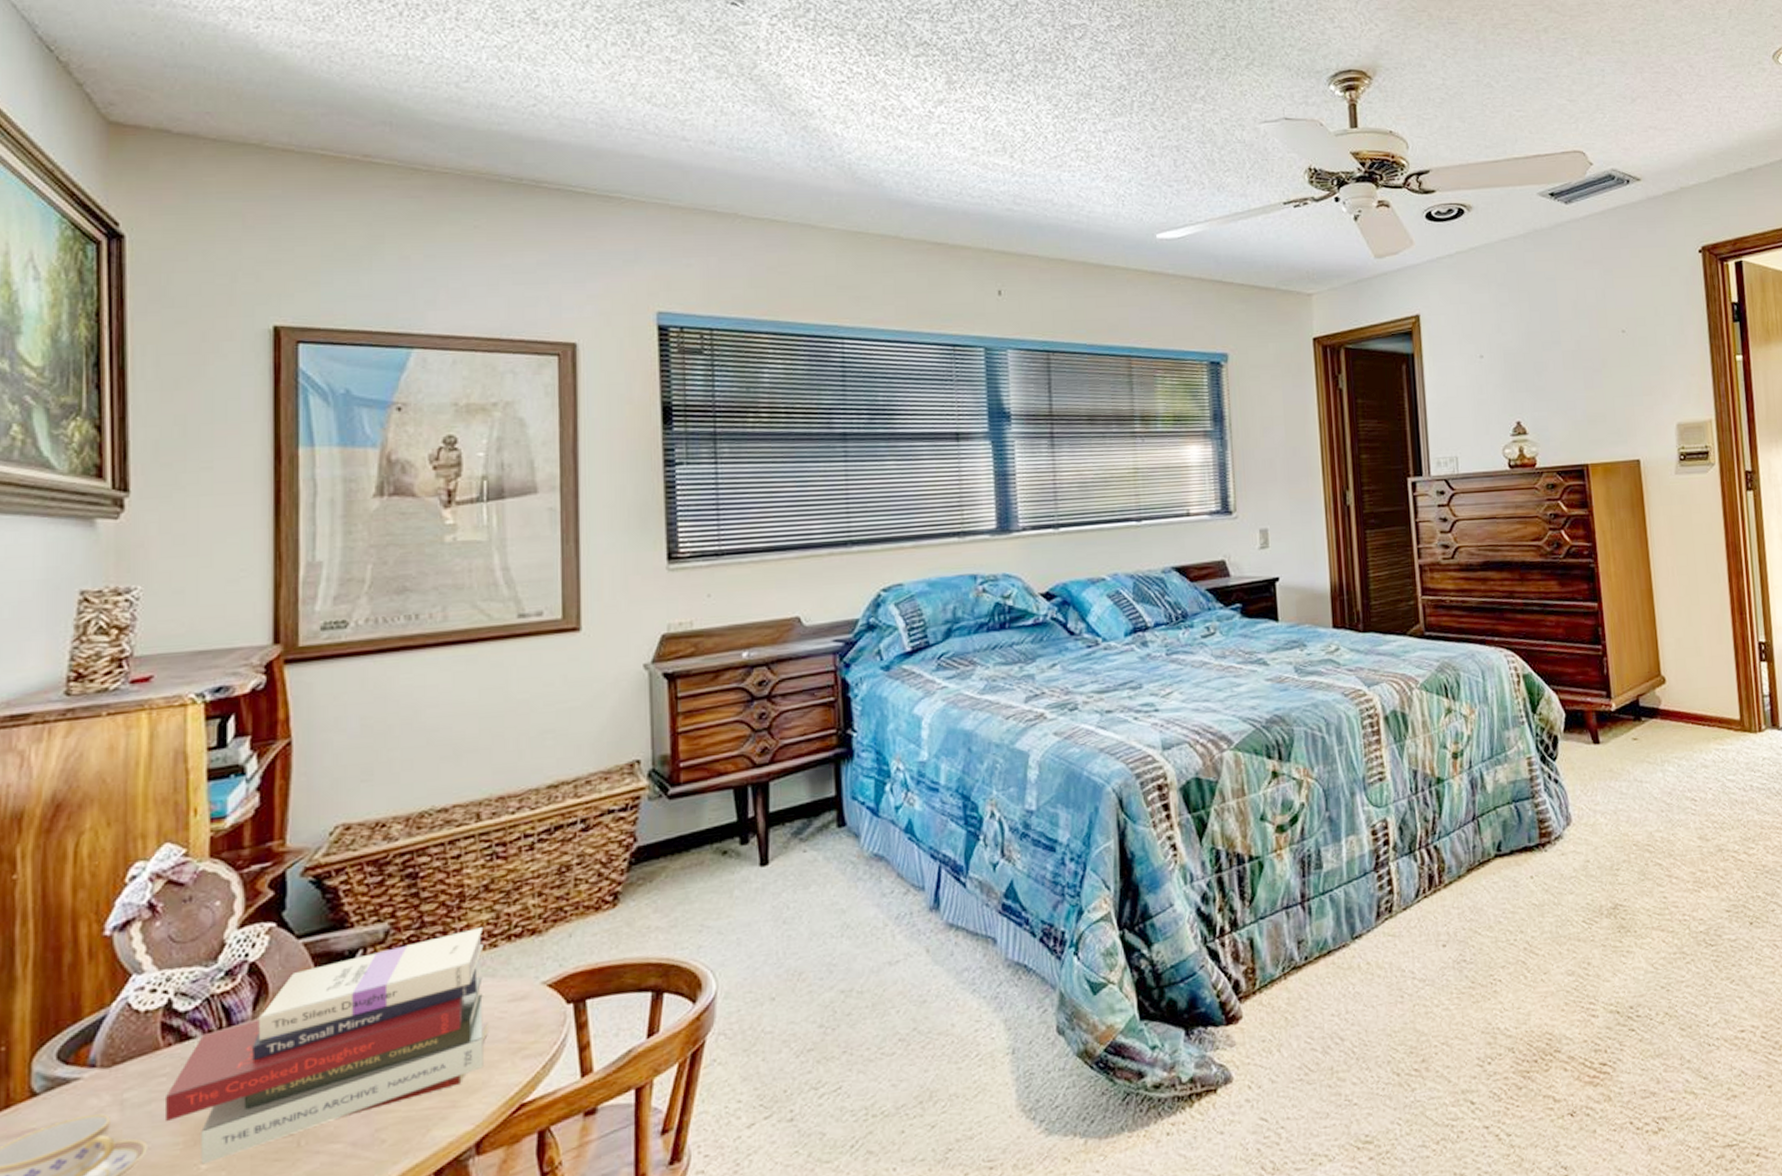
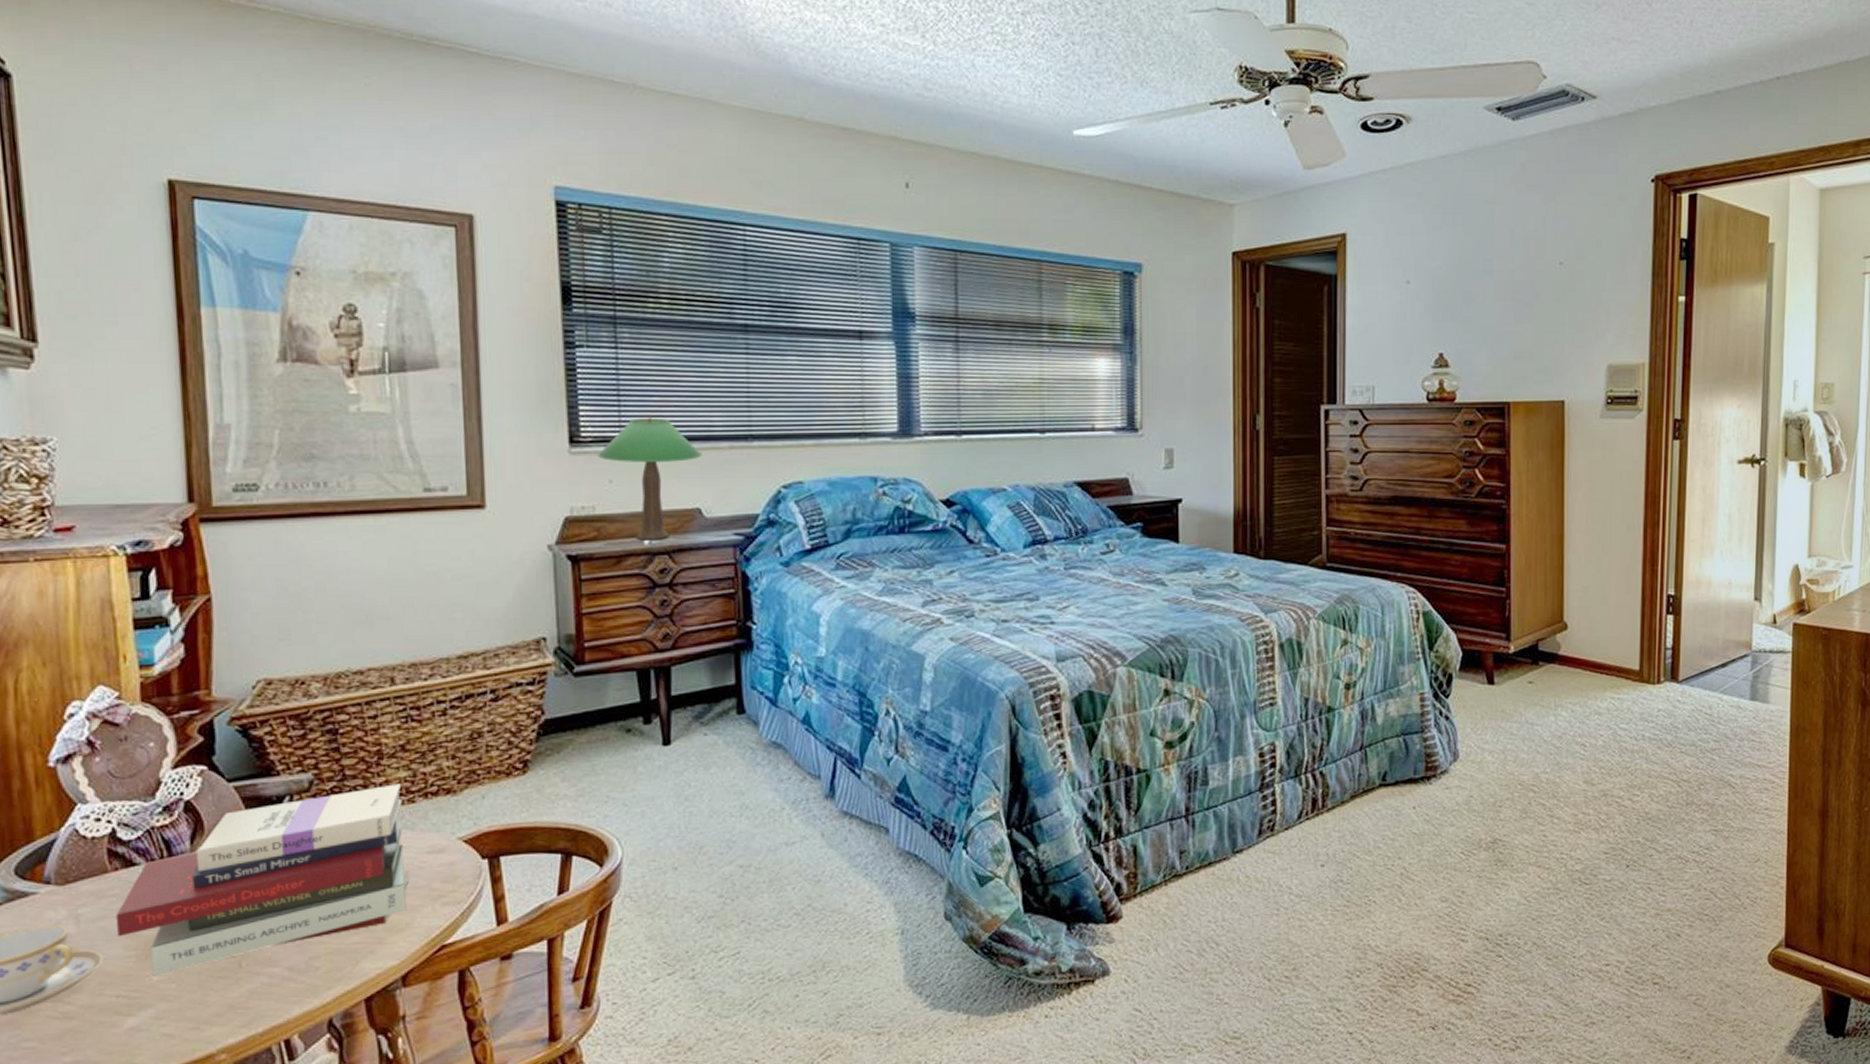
table lamp: none [695,529,802,654] -> present [596,418,702,542]

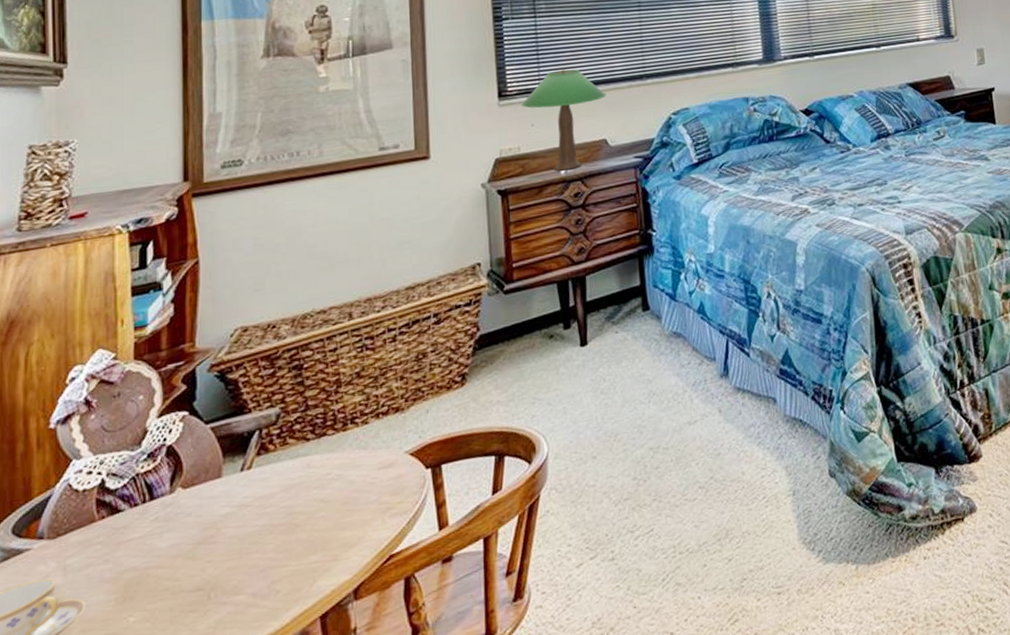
books: present [115,784,411,977] -> none [99,408,363,618]

